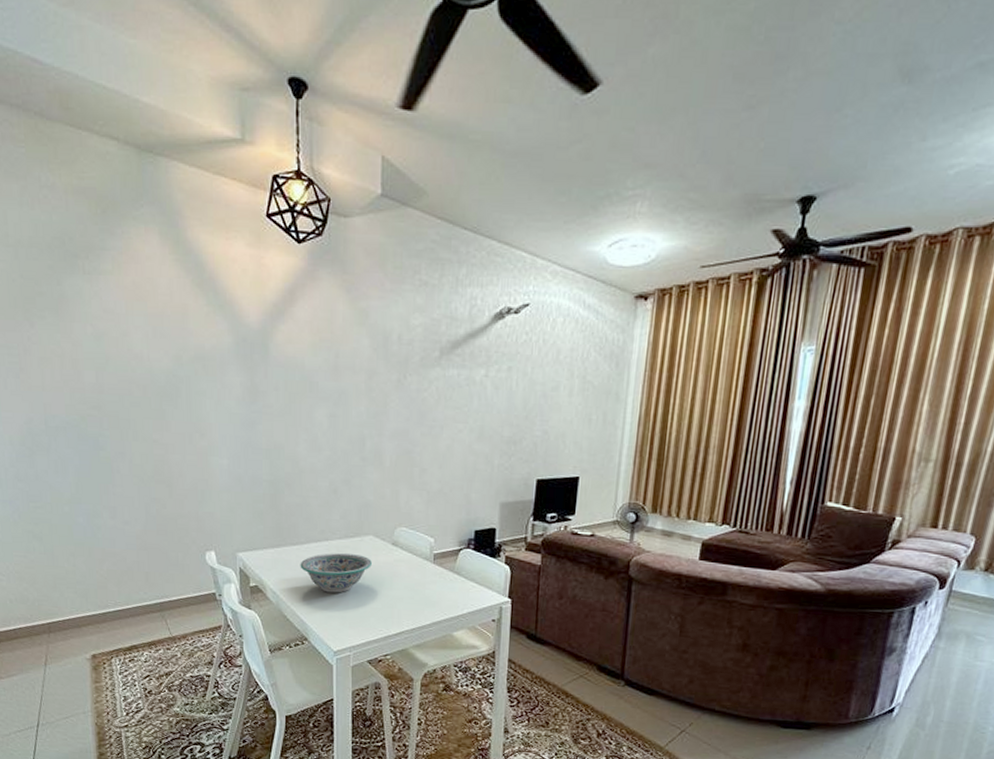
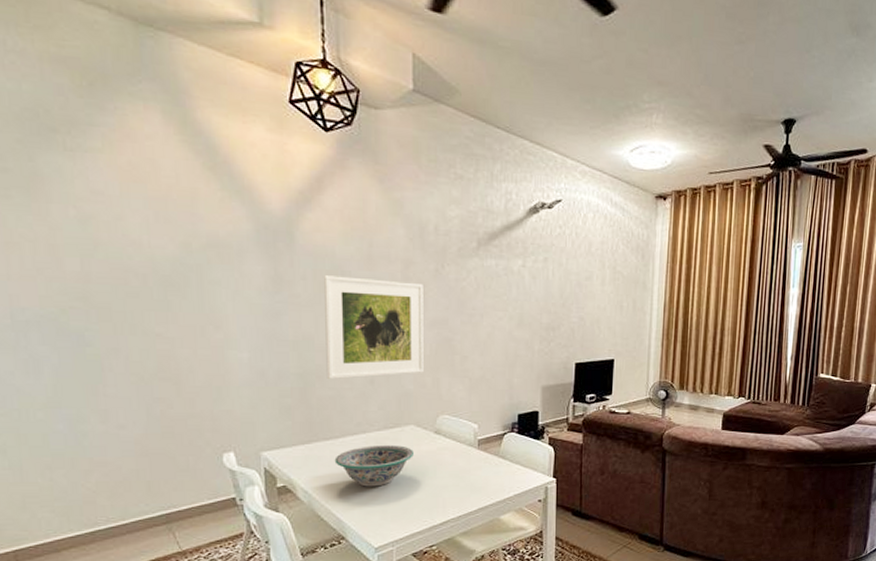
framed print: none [294,386,386,487] -> present [324,275,424,379]

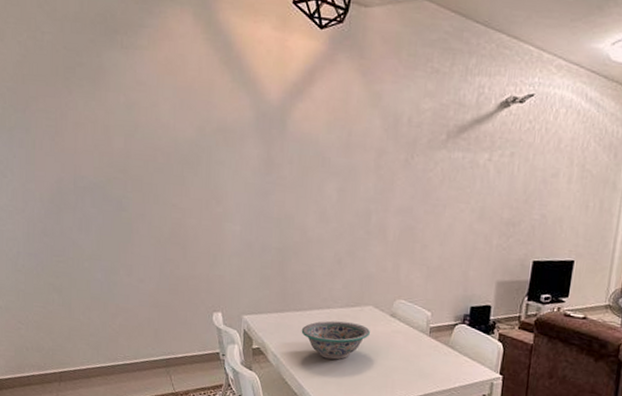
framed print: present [324,275,424,379] -> none [301,161,393,258]

